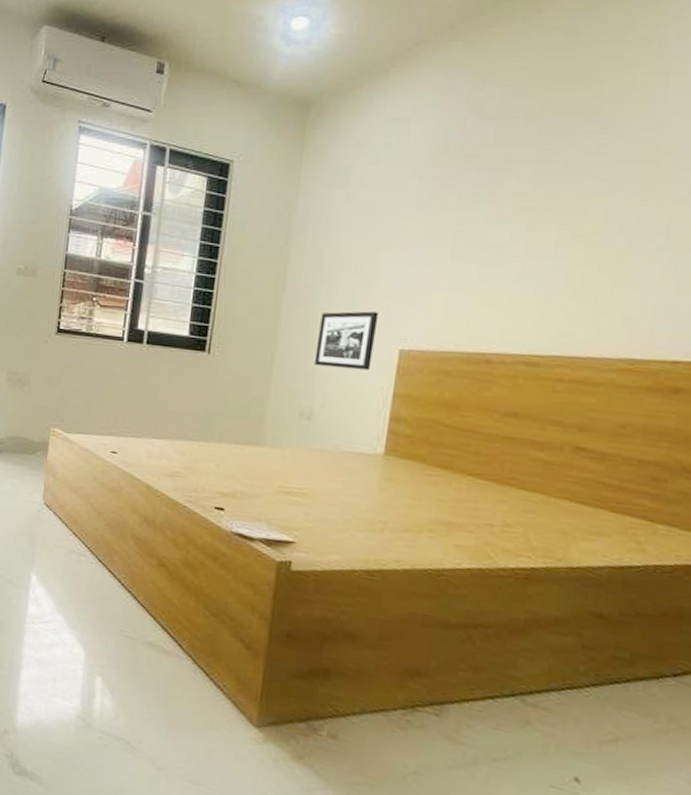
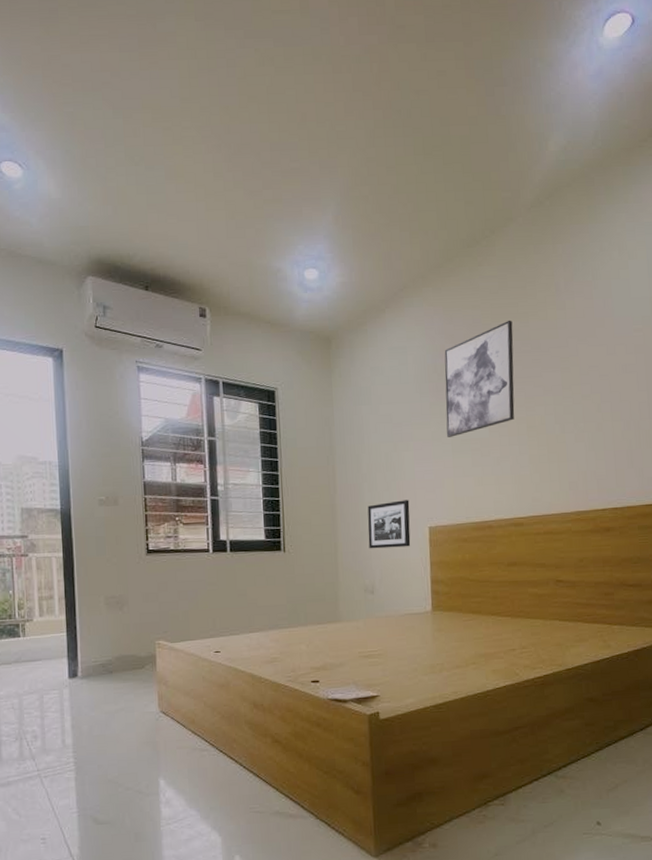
wall art: none [446,87,577,239] -> present [444,320,515,437]

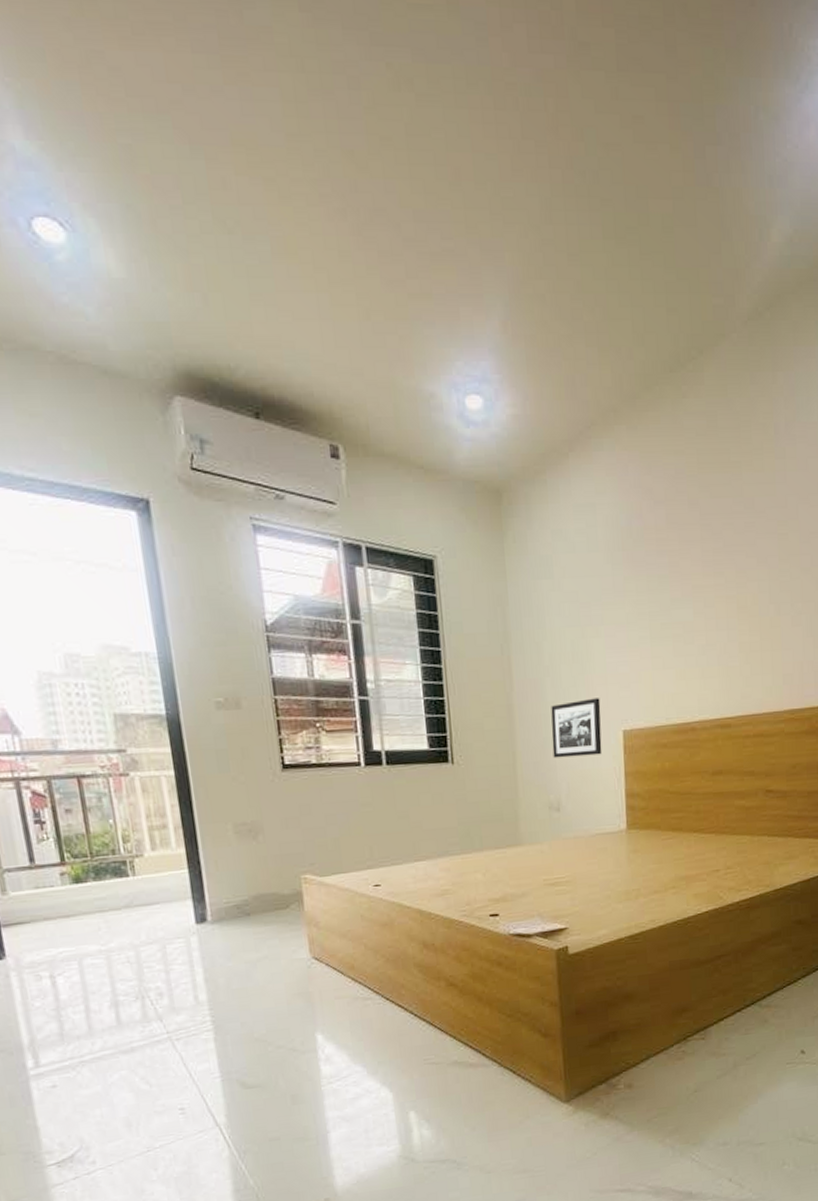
wall art: present [444,320,515,437] -> none [641,470,724,620]

